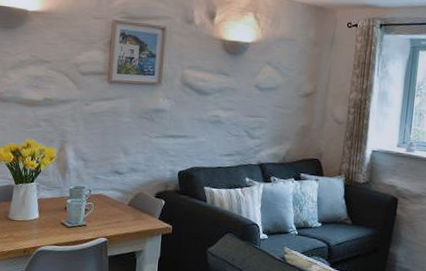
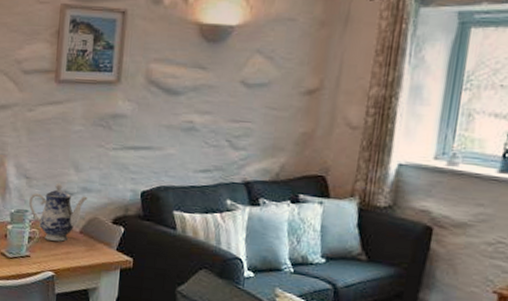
teapot: none [85,164,135,213] -> present [28,182,88,242]

